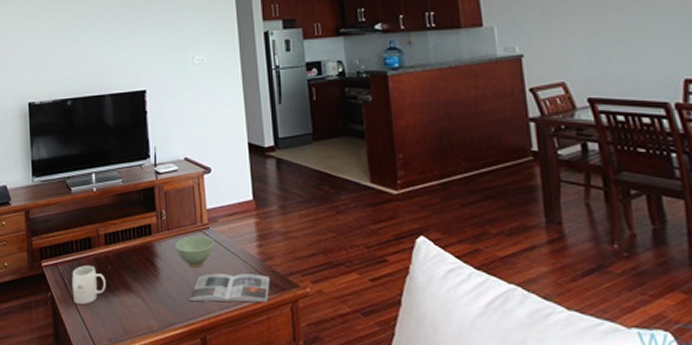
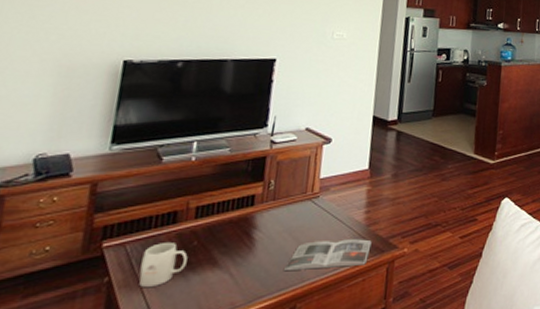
bowl: present [175,235,215,268] -> none [278,204,322,237]

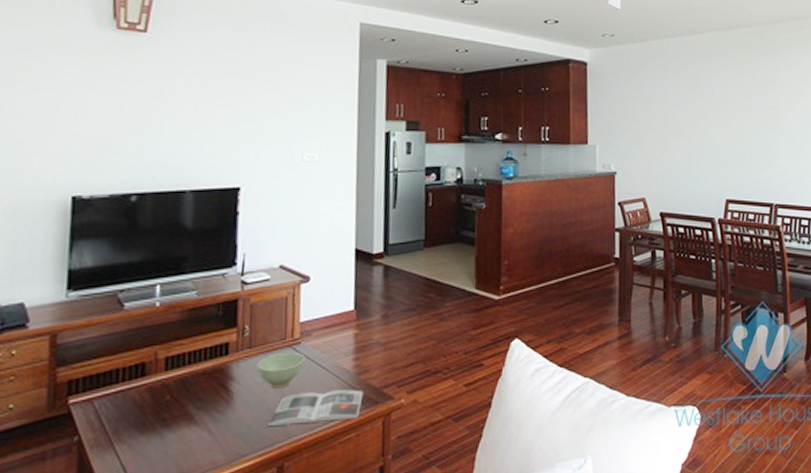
mug: present [138,243,188,288] -> none [110,398,161,448]
bowl: none [278,204,322,237] -> present [257,352,305,389]

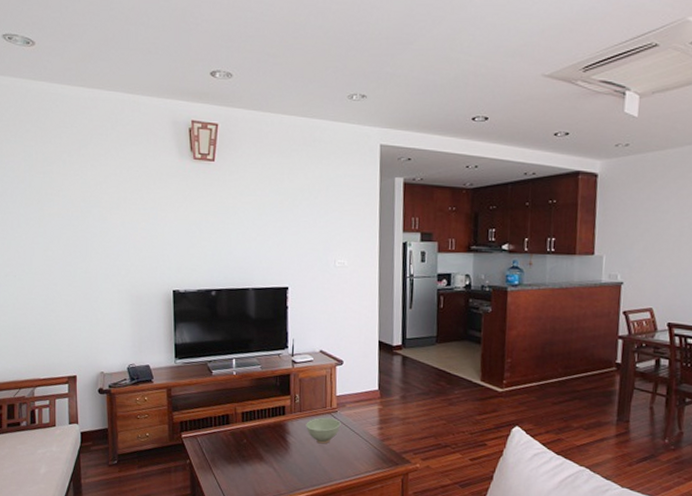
magazine: present [268,389,364,427] -> none [315,449,387,474]

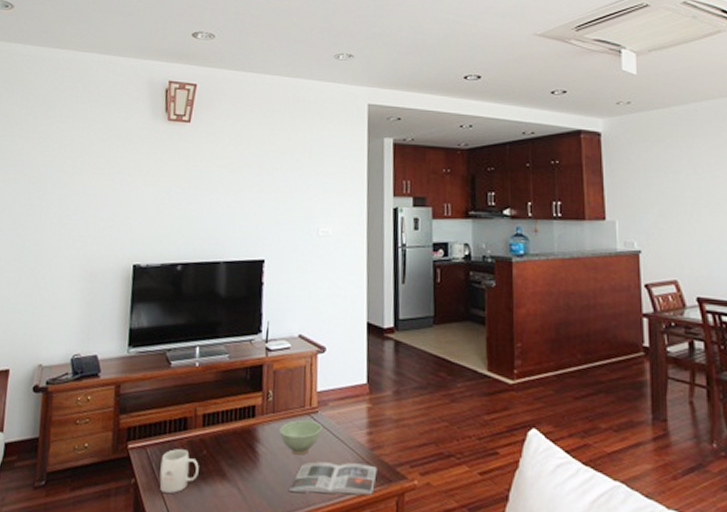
mug: none [209,438,241,471] -> present [159,449,199,494]
magazine: none [315,449,387,474] -> present [289,461,377,495]

